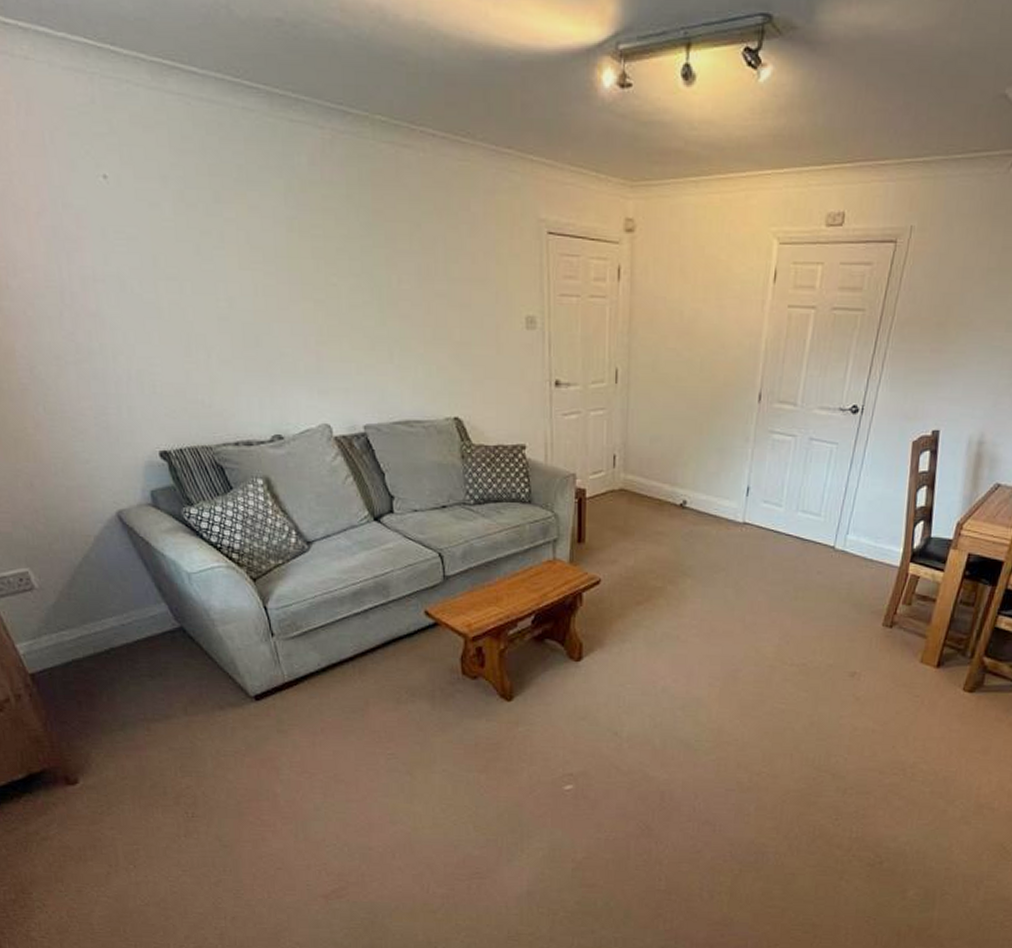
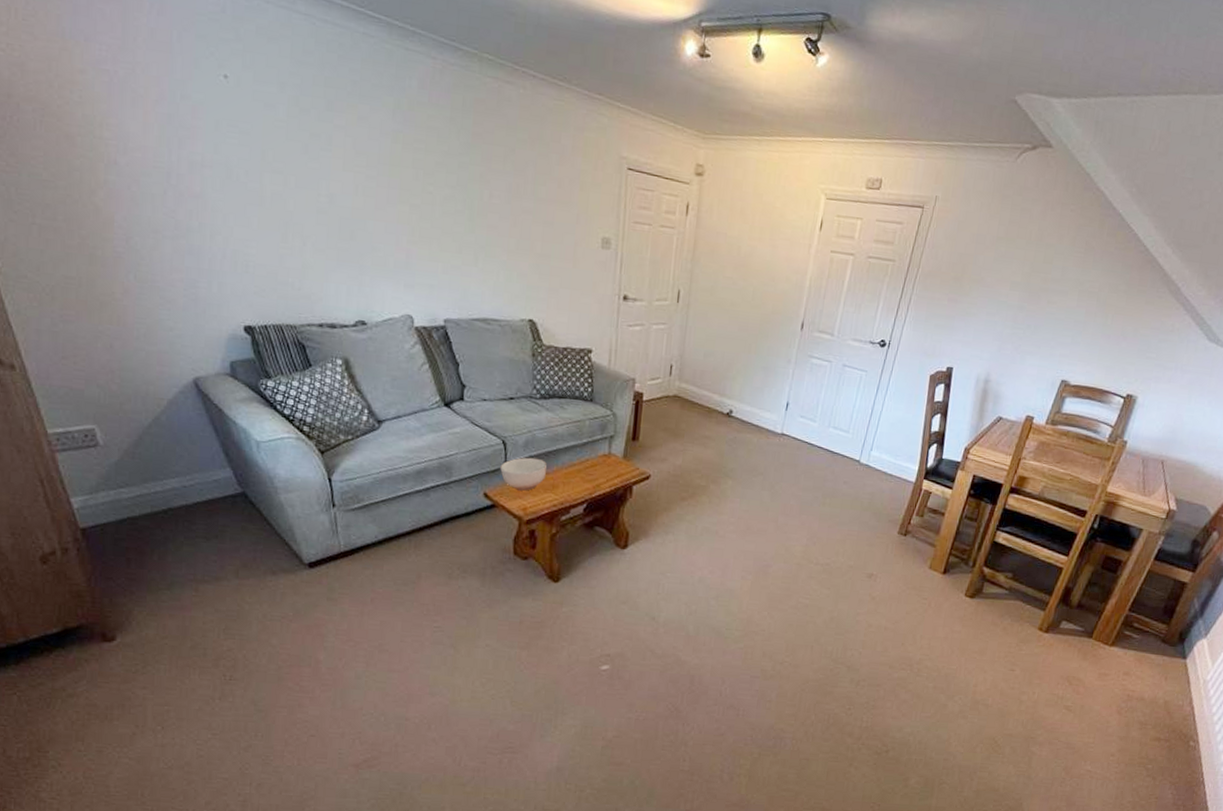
bowl: none [439,569,489,606] -> present [500,457,548,491]

